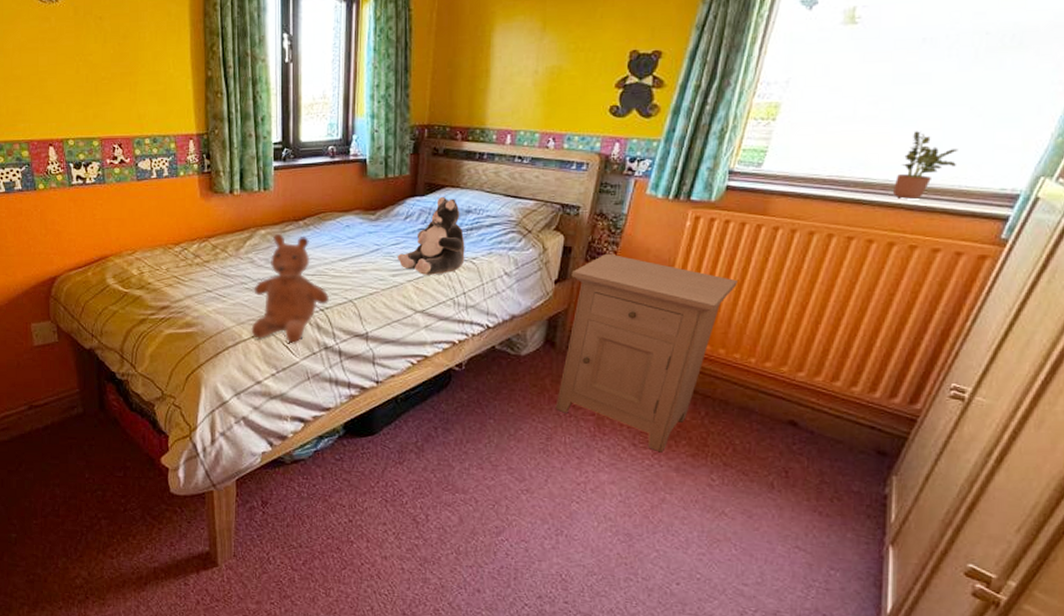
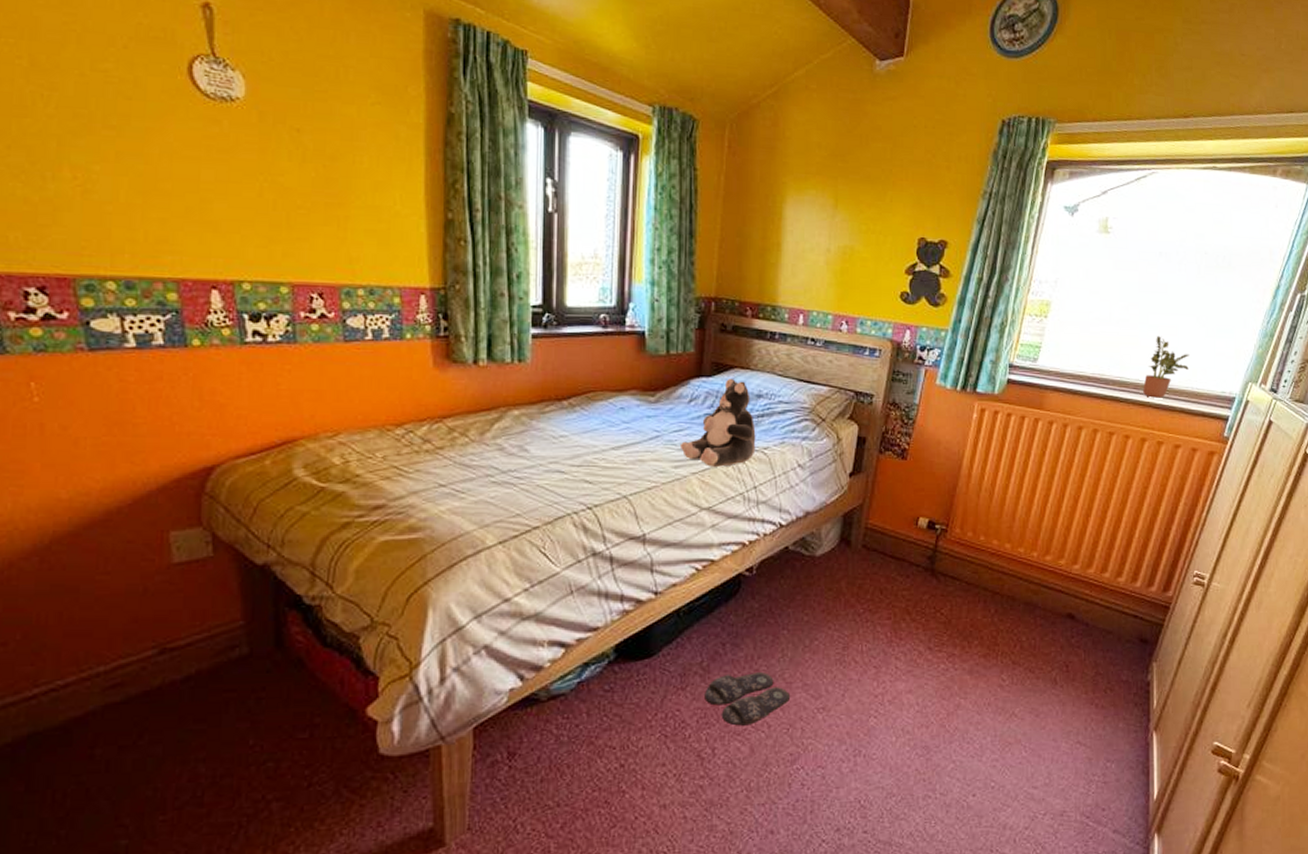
teddy bear: present [251,233,329,344] -> none [498,414,598,551]
slippers: none [419,454,496,499] -> present [704,672,790,726]
nightstand: present [555,253,738,453] -> none [851,445,1020,655]

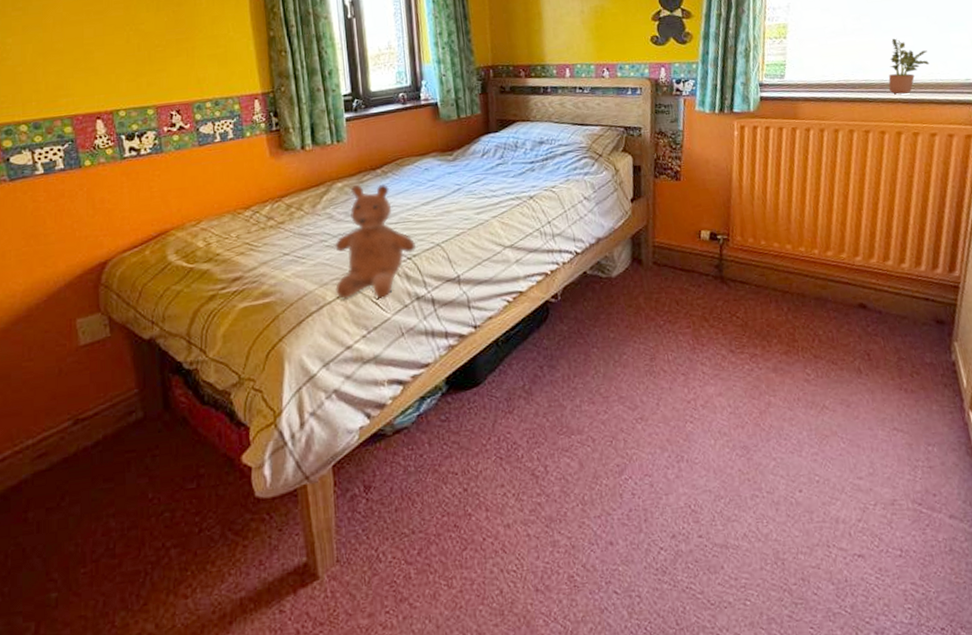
teddy bear: none [498,414,598,551] -> present [335,184,416,300]
plush toy: present [679,378,756,467] -> none [479,130,545,210]
slippers: present [704,672,790,726] -> none [530,389,609,443]

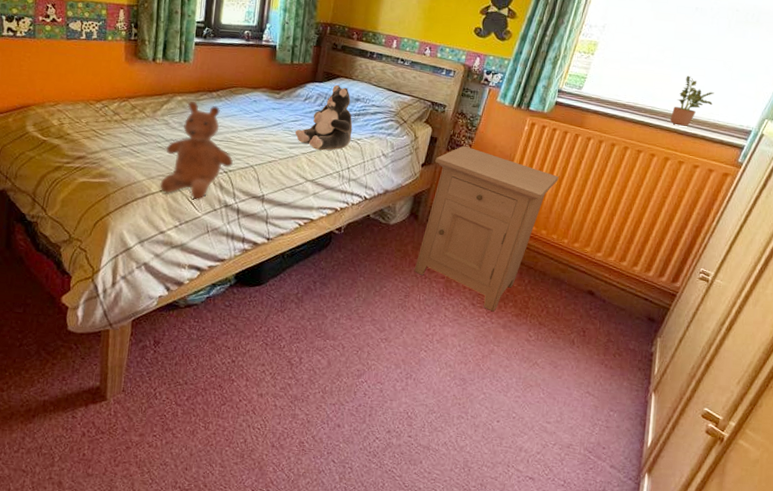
plush toy: none [479,130,545,210] -> present [294,84,353,151]
nightstand: none [644,167,788,355] -> present [414,145,559,312]

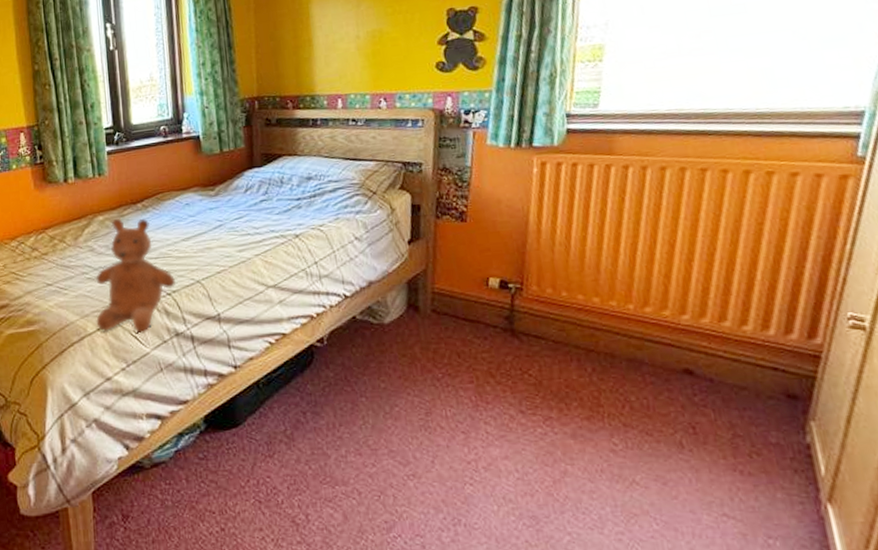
plush toy: present [294,84,353,151] -> none [241,165,312,248]
nightstand: present [414,145,559,312] -> none [424,207,598,418]
potted plant: present [670,75,714,126] -> none [735,58,793,126]

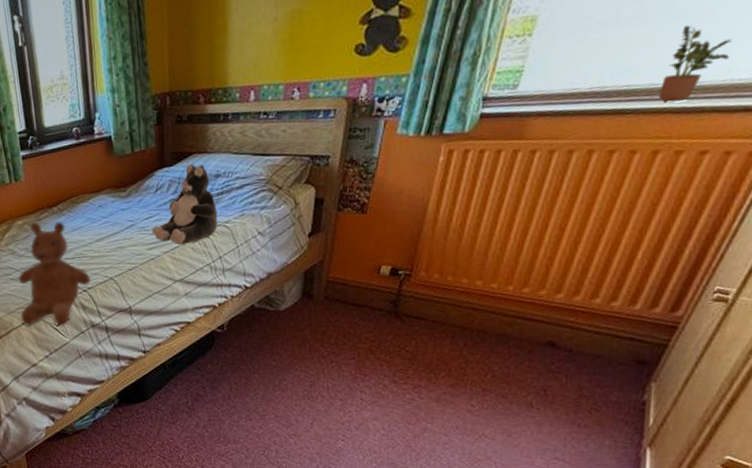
plush toy: none [241,165,312,248] -> present [151,163,218,245]
potted plant: none [735,58,793,126] -> present [659,24,732,102]

